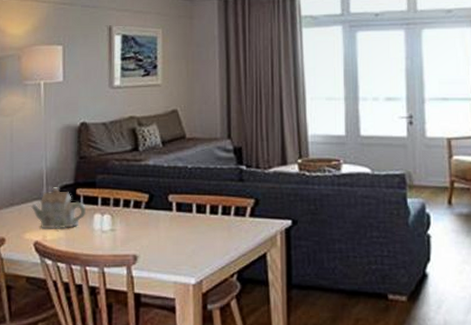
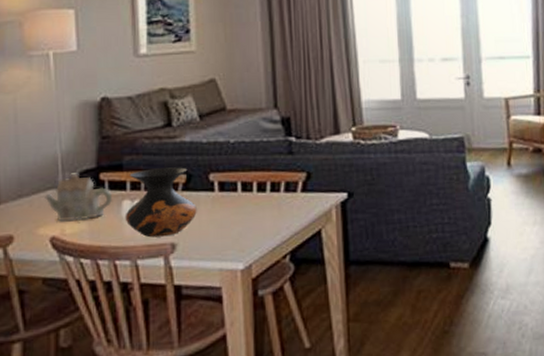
vase: none [95,187,157,249] -> present [125,167,197,238]

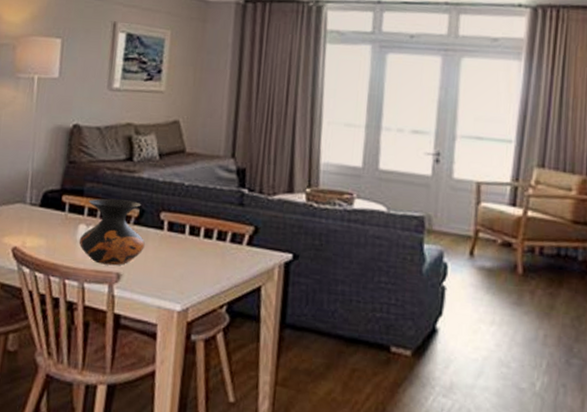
teapot: present [45,173,113,221] -> none [13,191,71,236]

